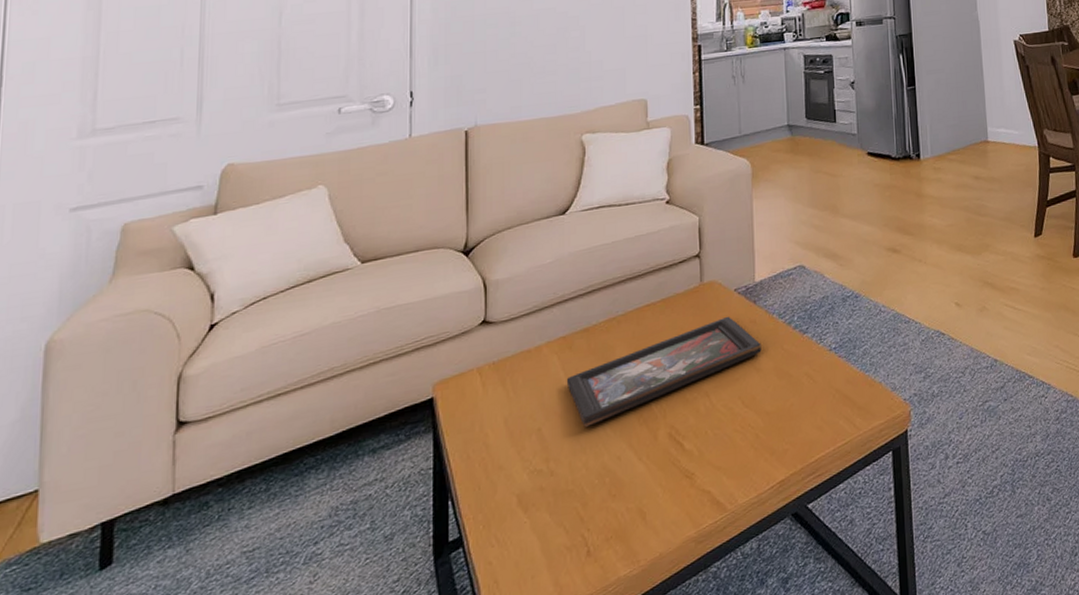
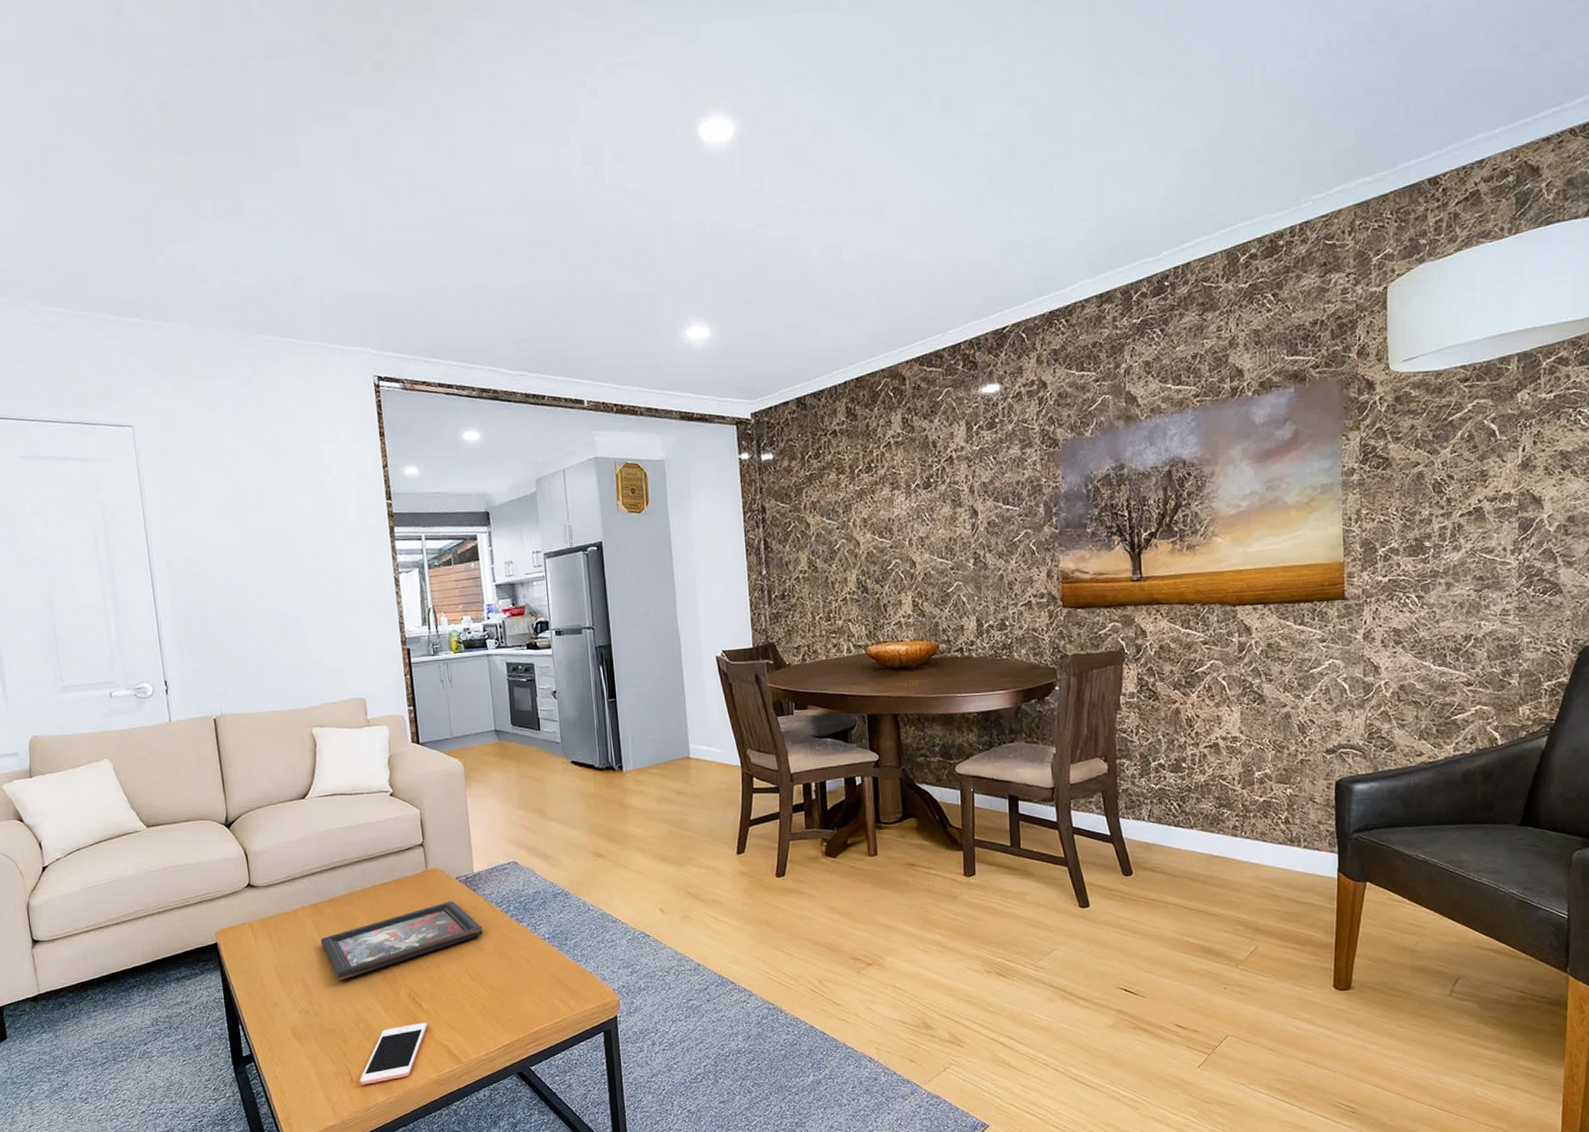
cell phone: none [599,466,688,558] -> present [360,1022,427,1085]

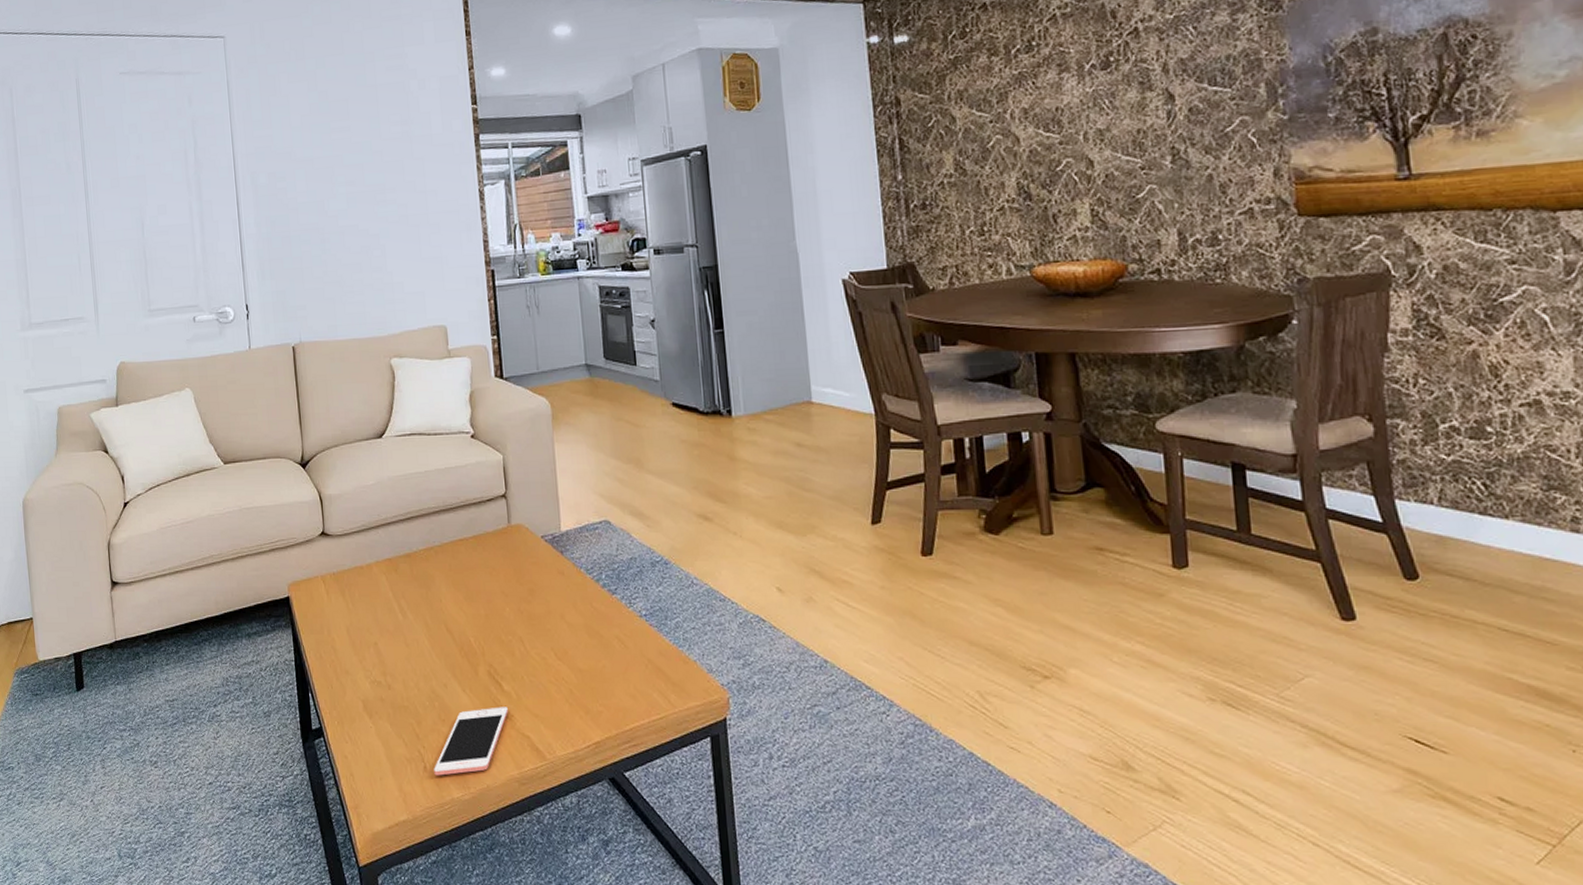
decorative tray: present [320,900,483,980] -> none [395,563,571,649]

